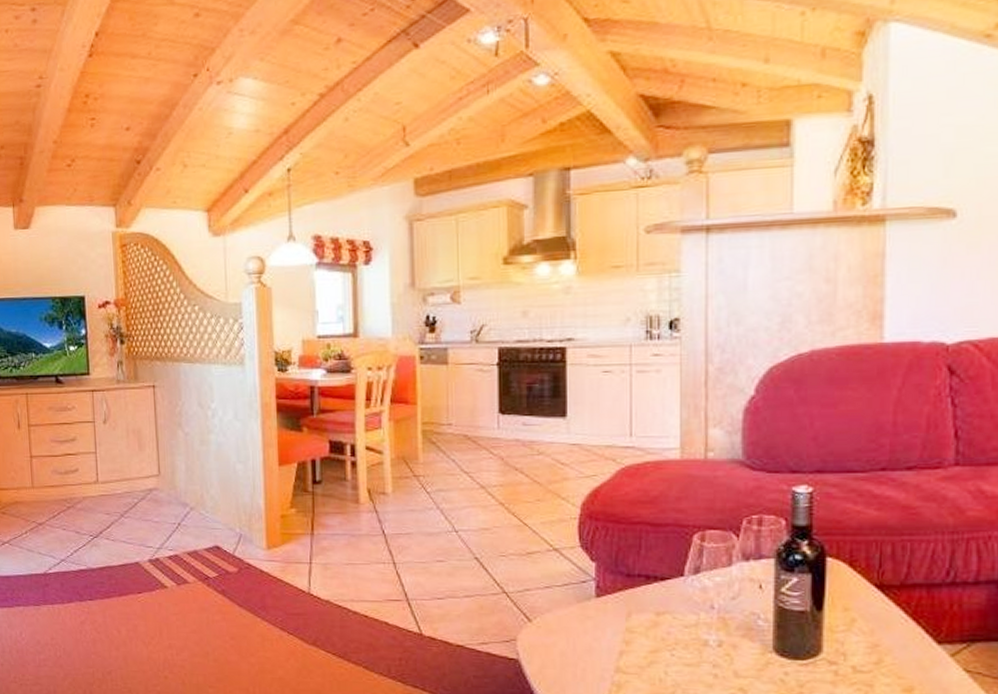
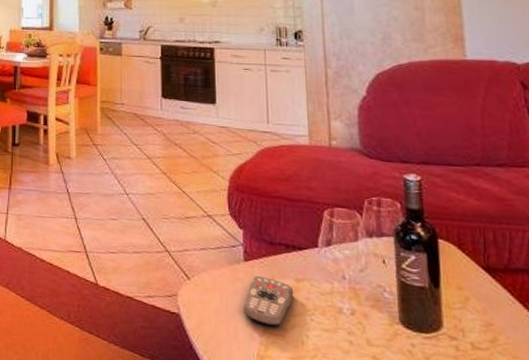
remote control: none [592,611,653,665] -> present [242,275,294,327]

